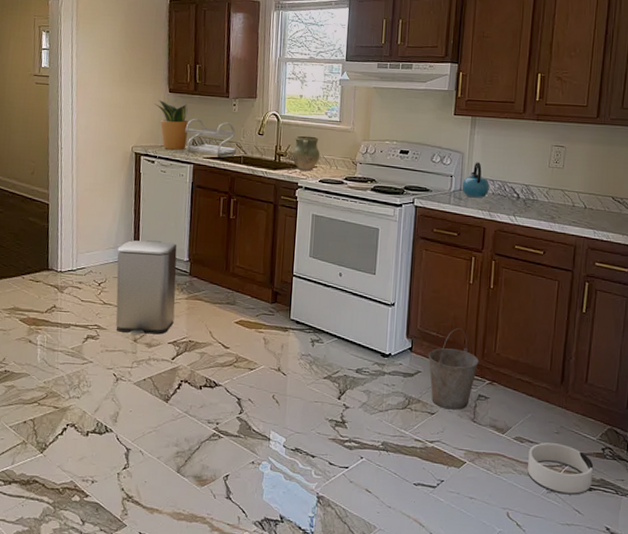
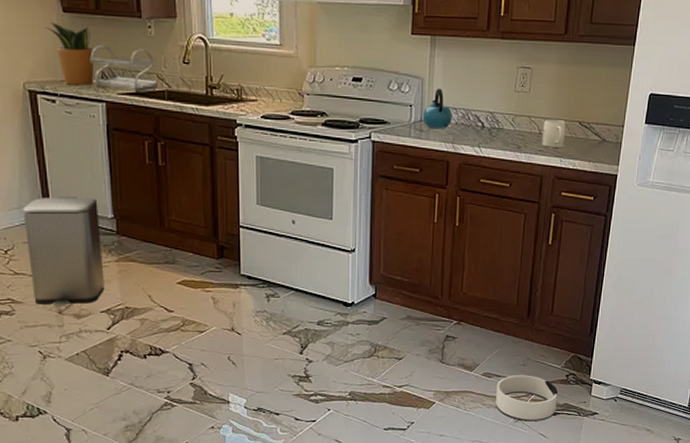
ceramic jug: present [291,135,320,171] -> none [226,63,260,105]
bucket: present [428,328,479,410] -> none [393,270,446,353]
mug: none [575,193,599,220] -> present [542,119,566,148]

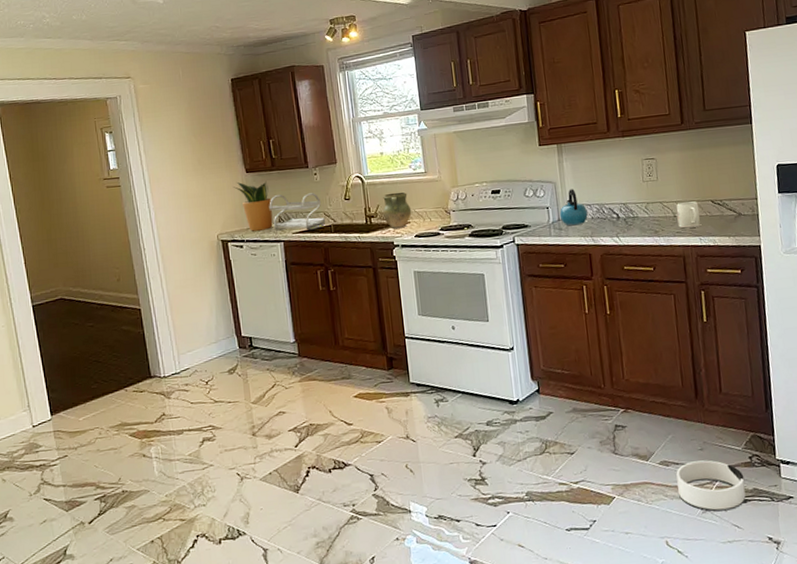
pedal bin: present [23,197,105,305] -> none [219,326,291,429]
ceramic jug: none [226,63,260,105] -> present [382,191,412,228]

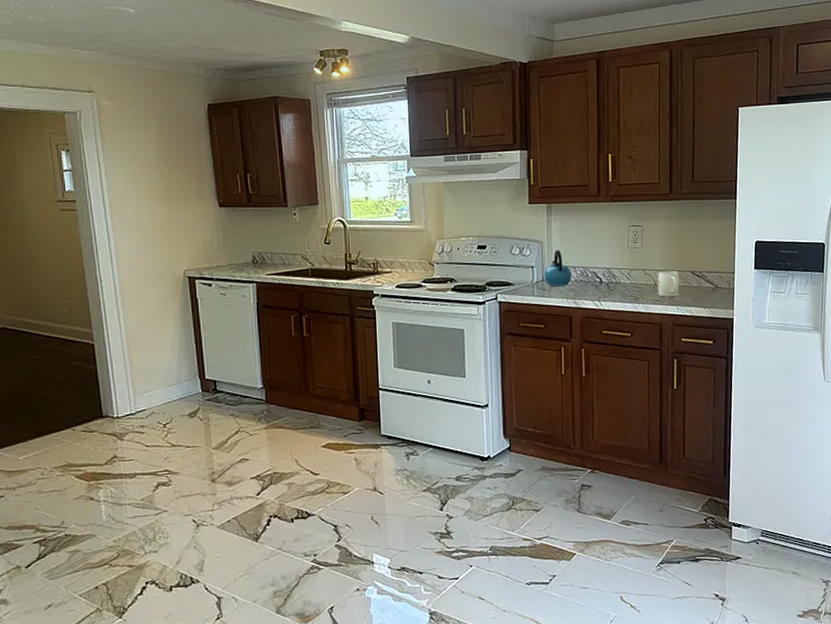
potted plant: present [233,181,273,231] -> none [203,216,246,270]
dish rack: present [269,193,326,231] -> none [242,232,303,273]
ceramic jug: present [382,191,412,228] -> none [363,239,394,277]
pet bowl: present [676,460,746,512] -> none [635,521,699,570]

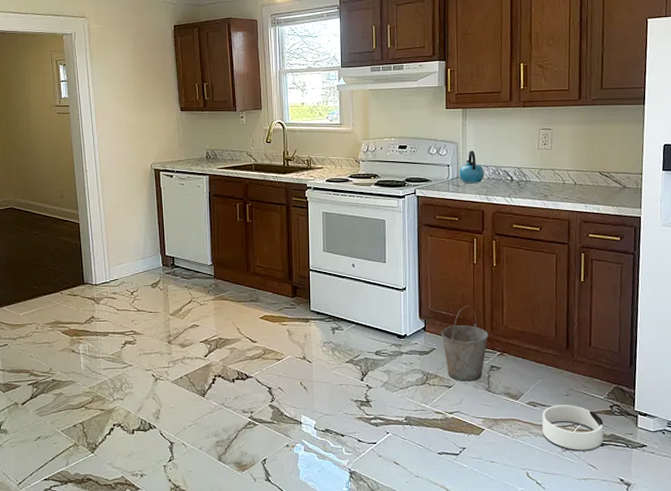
bucket: none [527,421,579,504] -> present [441,306,489,382]
pet bowl: none [635,521,699,570] -> present [541,405,604,451]
mug: present [657,270,680,297] -> none [566,170,588,195]

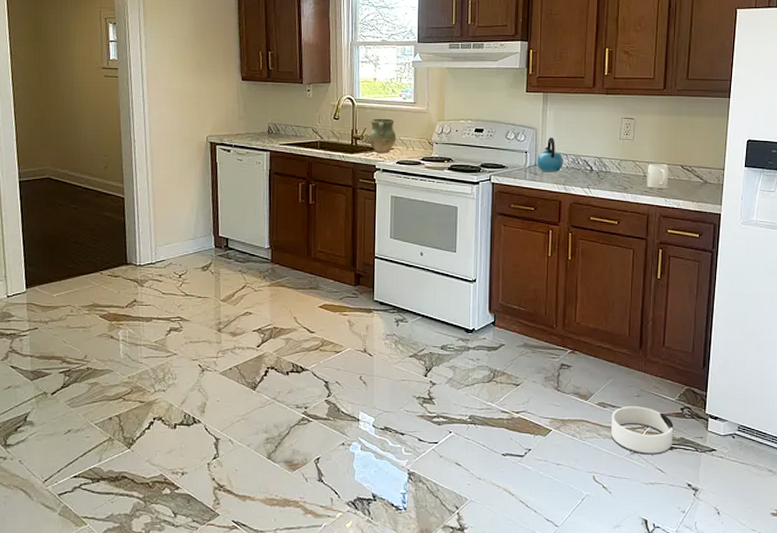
ceramic jug: none [299,139,325,172] -> present [368,118,397,153]
bucket: present [441,306,489,382] -> none [511,300,560,380]
mug: none [566,170,588,195] -> present [647,163,669,189]

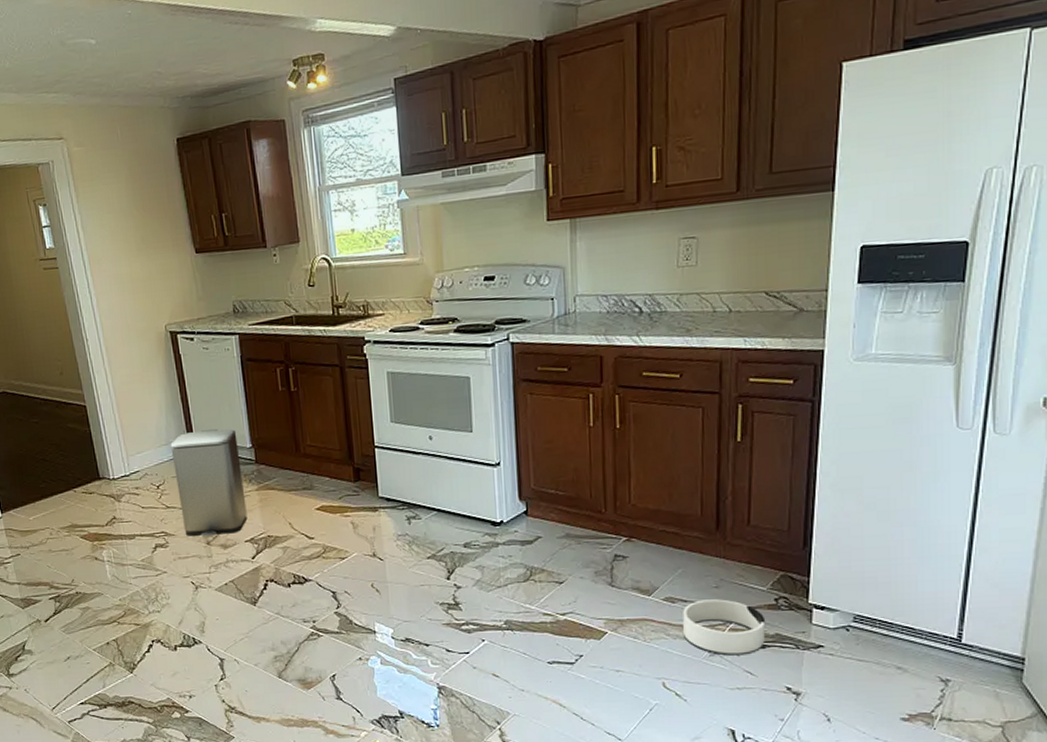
pedal bin: none [196,229,258,324] -> present [170,429,248,537]
ceramic jug: present [368,118,397,153] -> none [352,277,387,321]
kettle: present [536,137,563,172] -> none [566,275,603,322]
mug: present [647,163,669,189] -> none [717,292,748,327]

